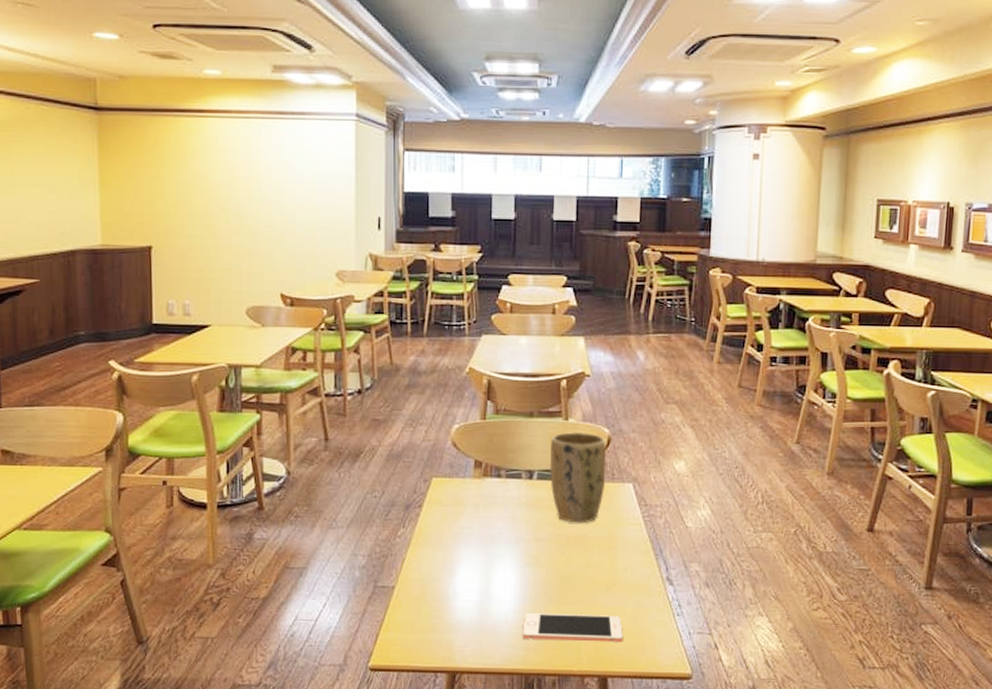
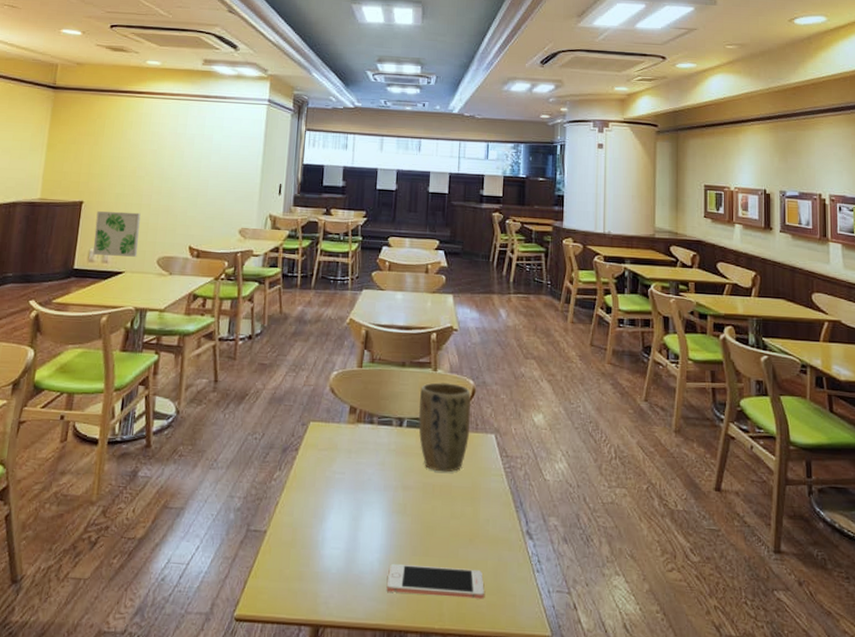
wall art: none [170,256,223,308] -> present [93,211,141,257]

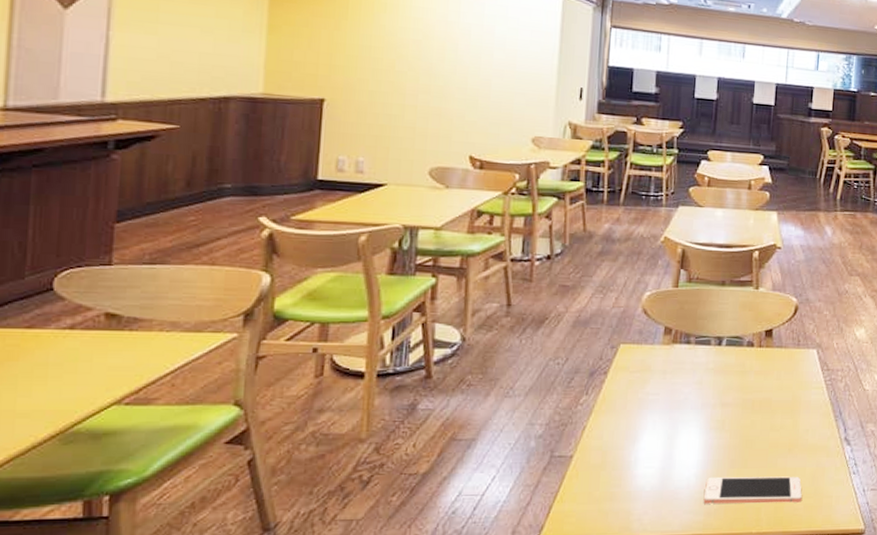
wall art: present [93,211,141,257] -> none [342,112,404,167]
plant pot: present [418,382,471,473] -> none [738,300,794,388]

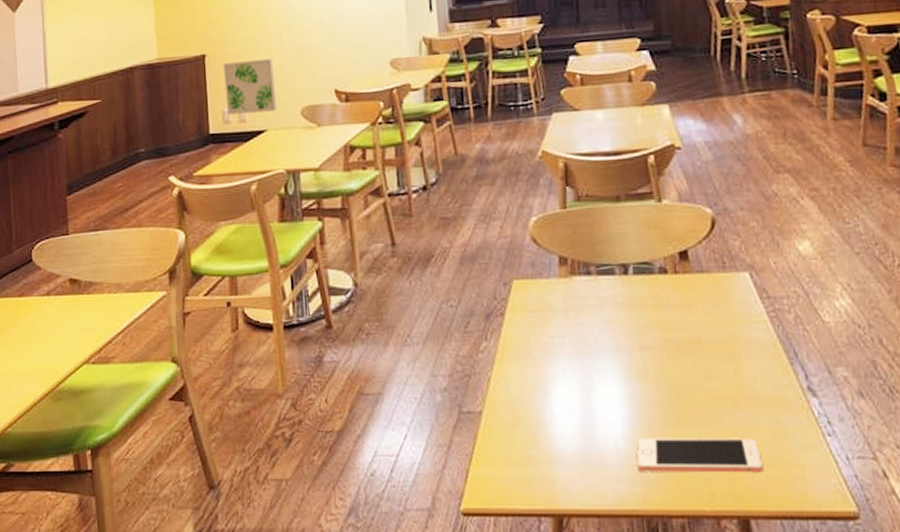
wall art: none [342,112,404,167] -> present [223,58,278,115]

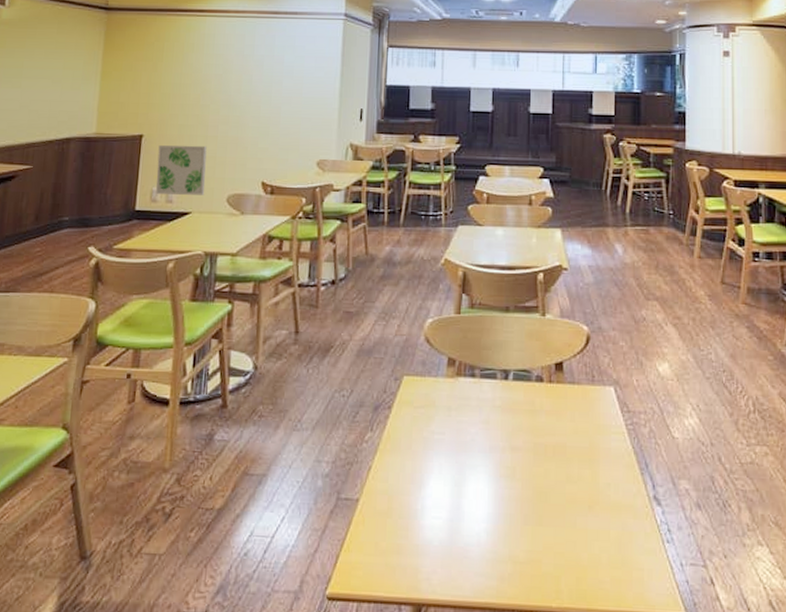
cell phone: present [637,438,763,473] -> none [495,535,607,574]

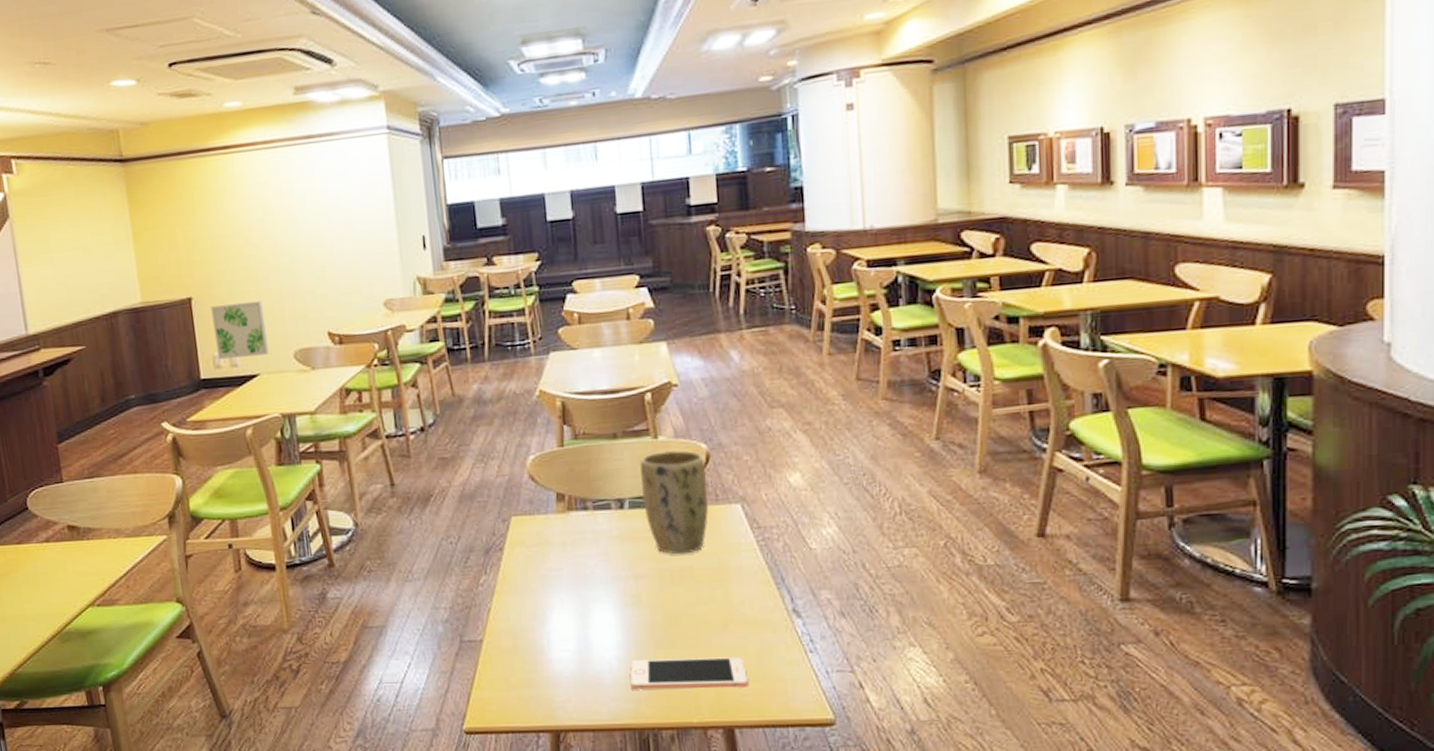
cell phone: none [495,535,607,574] -> present [630,656,748,690]
plant pot: none [525,328,586,431] -> present [640,450,709,555]

